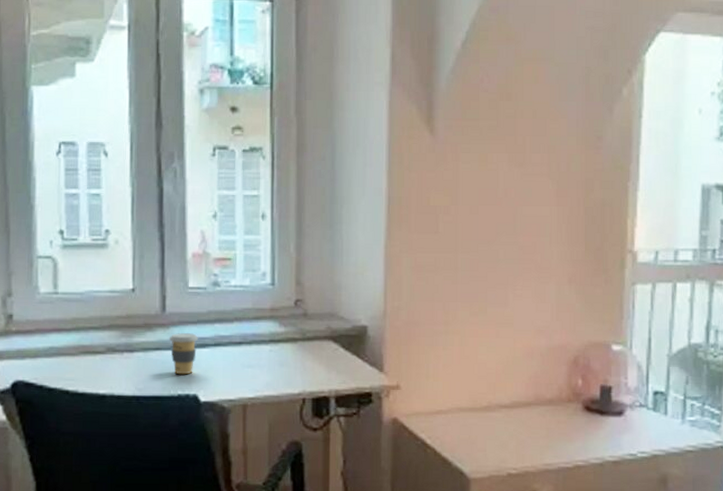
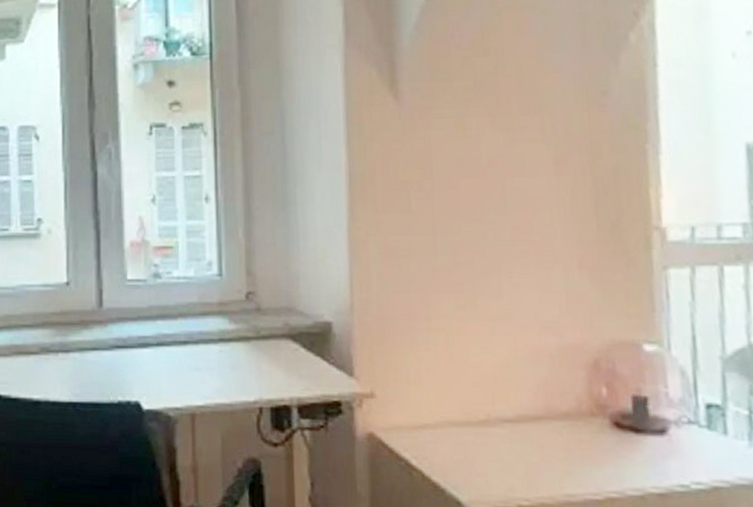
coffee cup: present [170,333,198,375] -> none [108,331,139,379]

